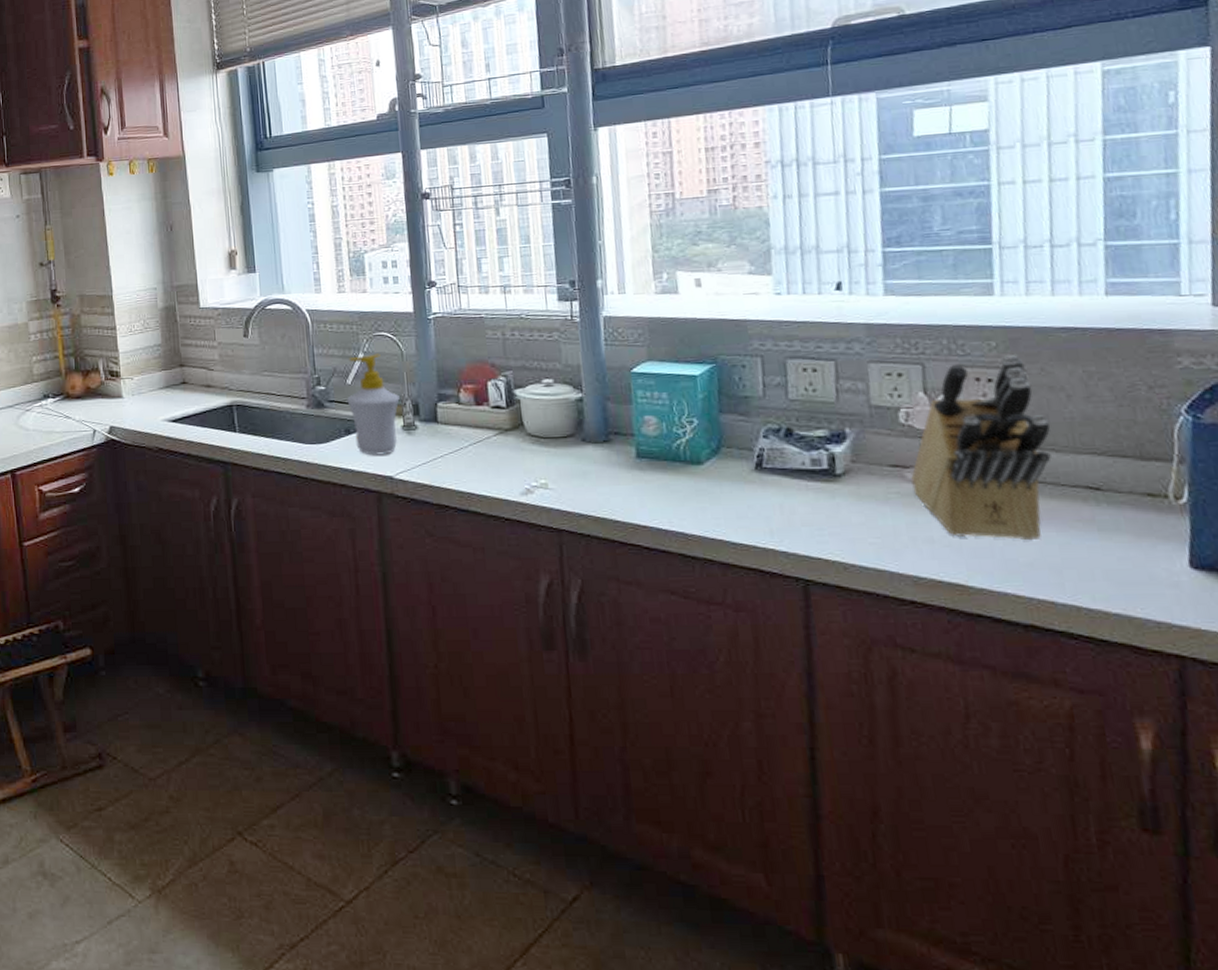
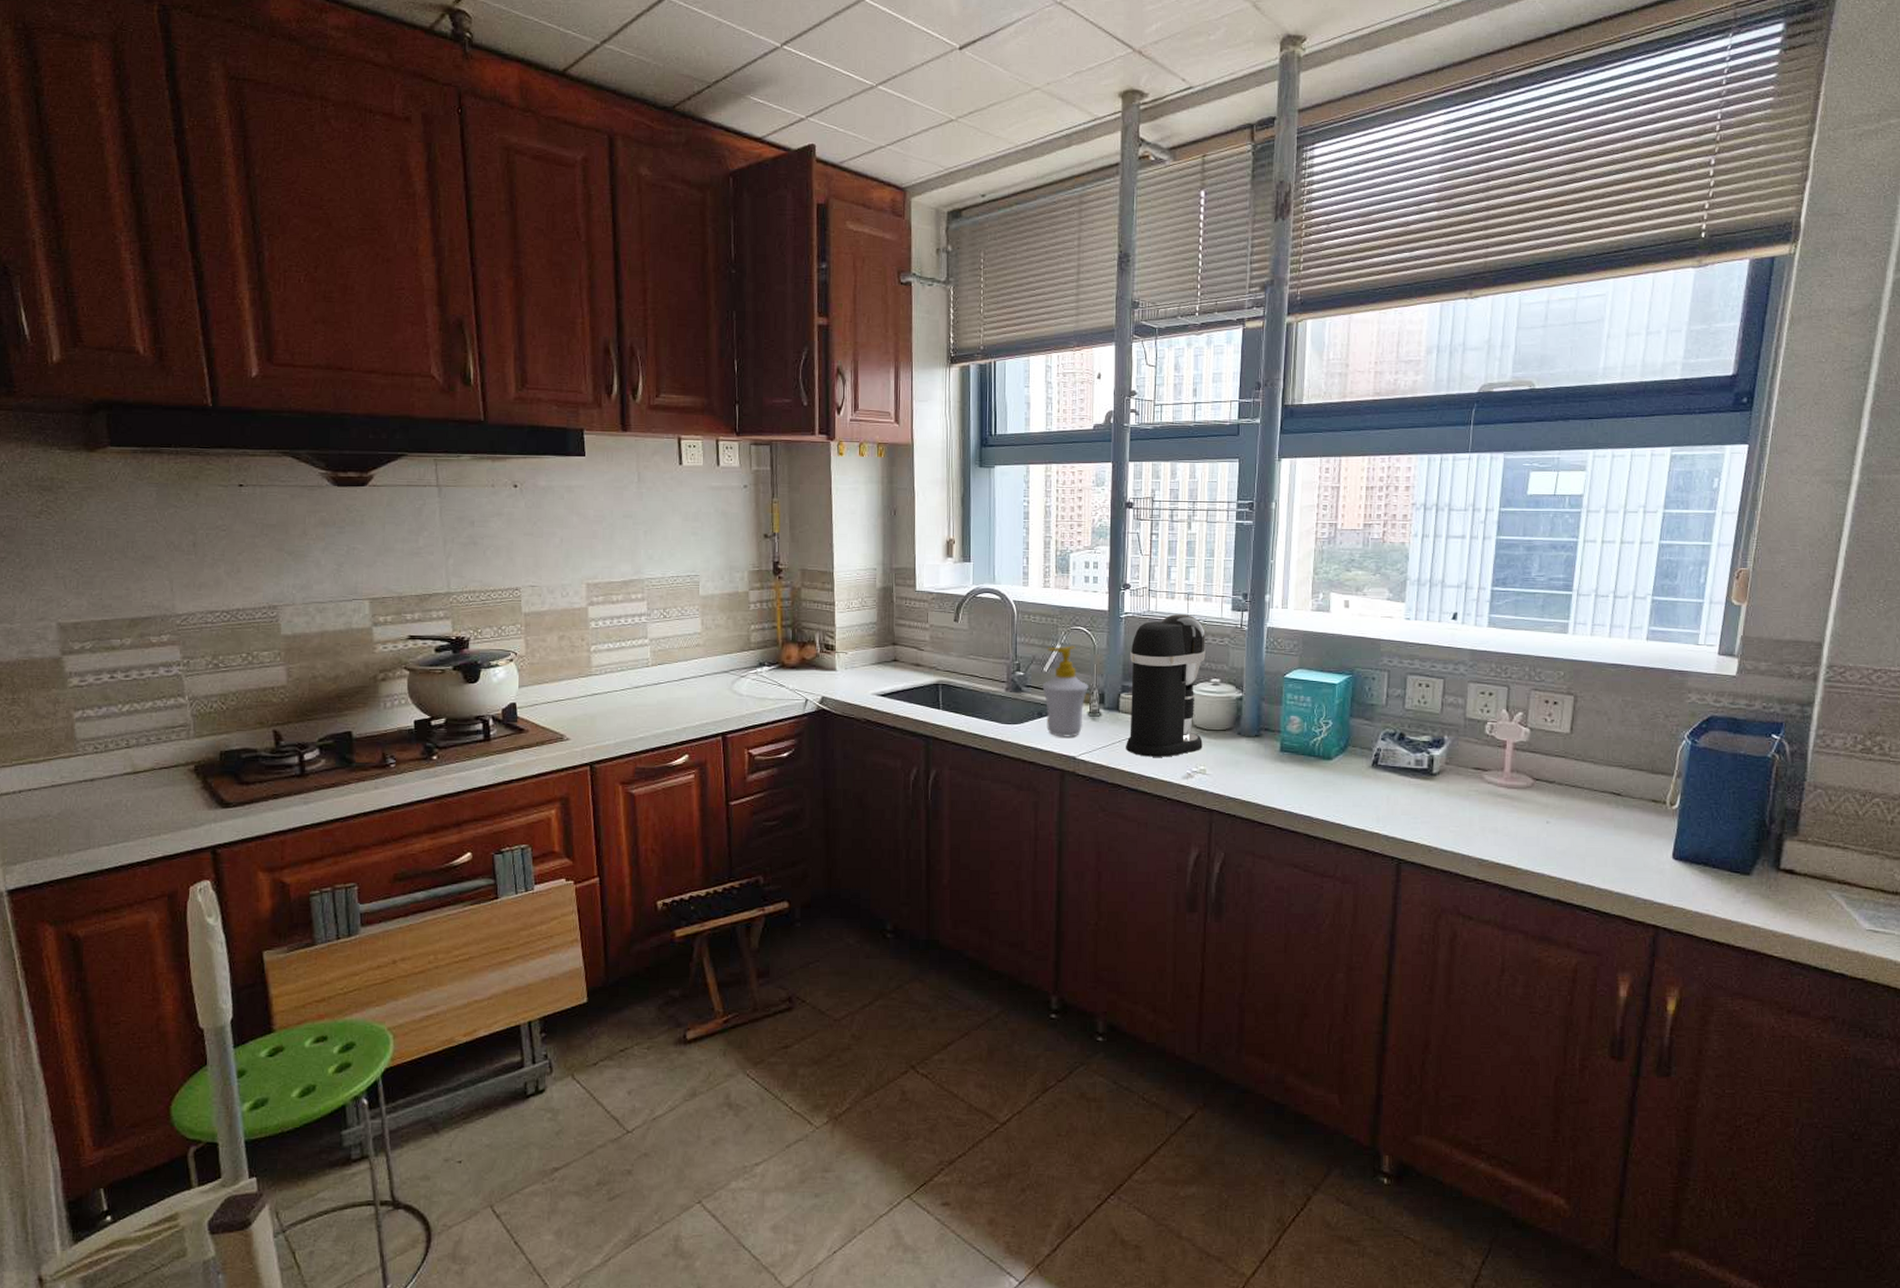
coffee maker: none [443,309,541,472] -> present [1126,614,1205,757]
knife block: present [911,353,1051,541] -> none [1488,682,1593,834]

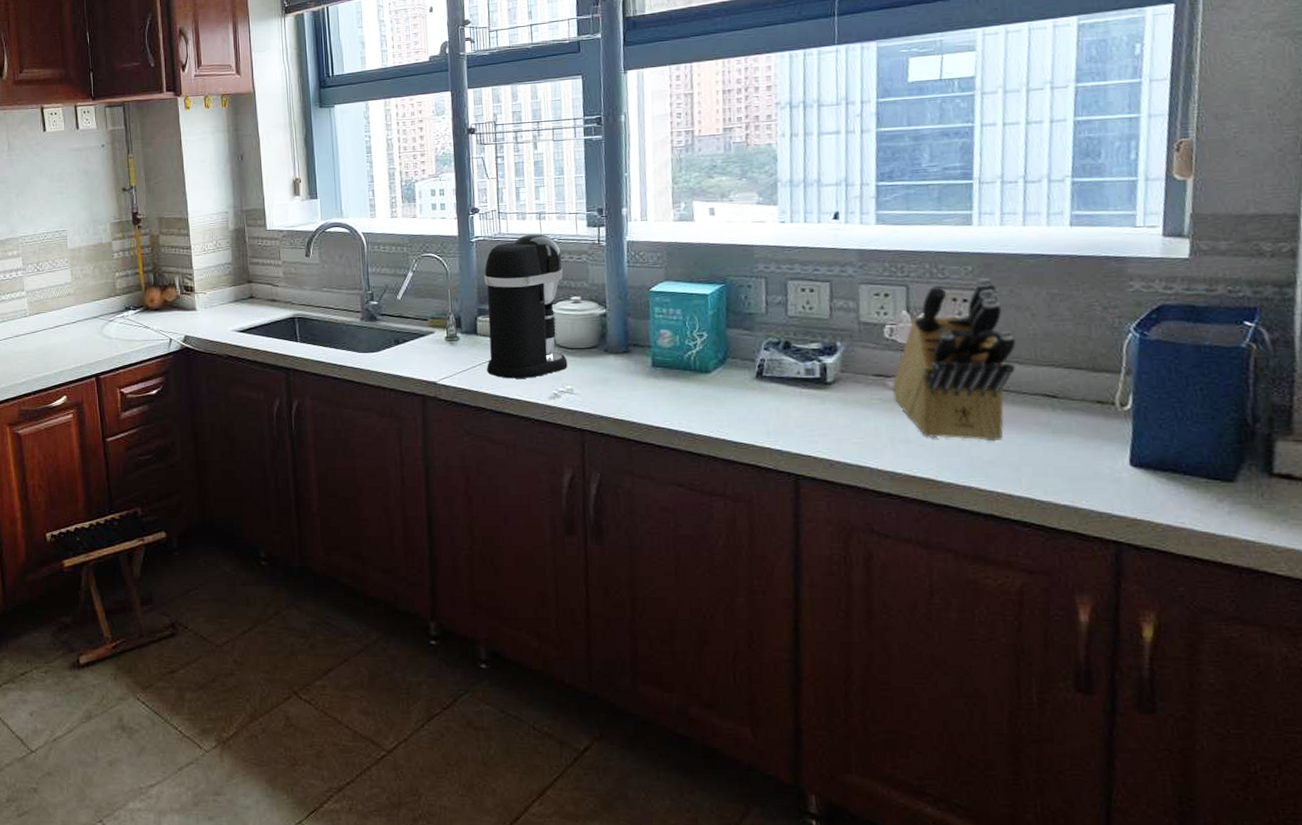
soap bottle: present [1042,646,1088,737] -> none [397,272,444,363]
knife block: none [1488,682,1593,834] -> present [892,277,1016,442]

